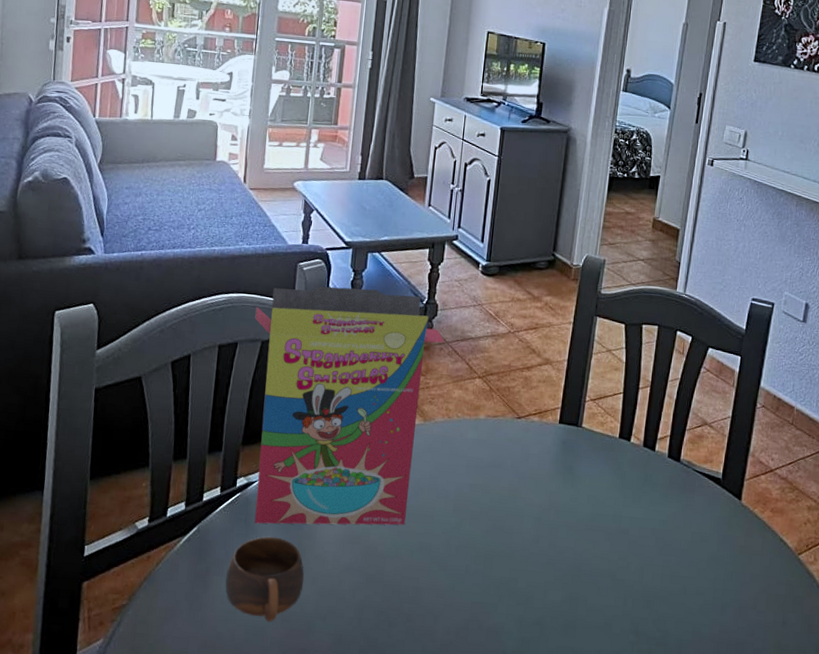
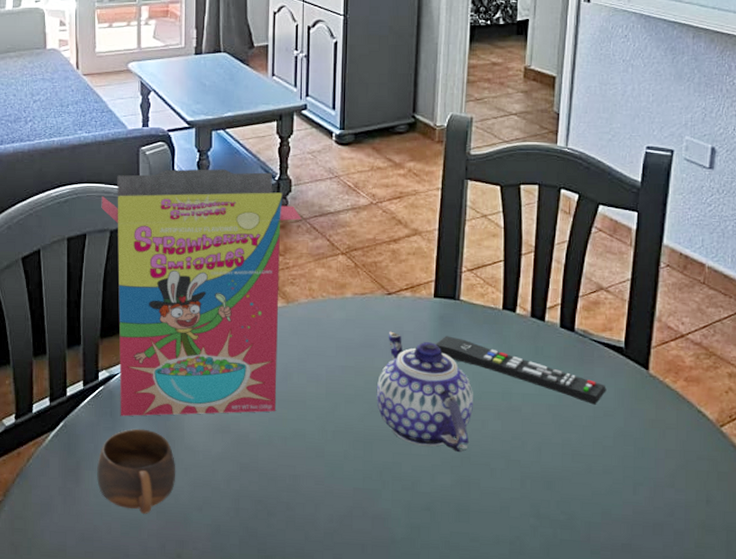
teapot: none [499,453,588,571] -> present [376,331,473,453]
remote control: none [557,460,704,531] -> present [435,336,606,405]

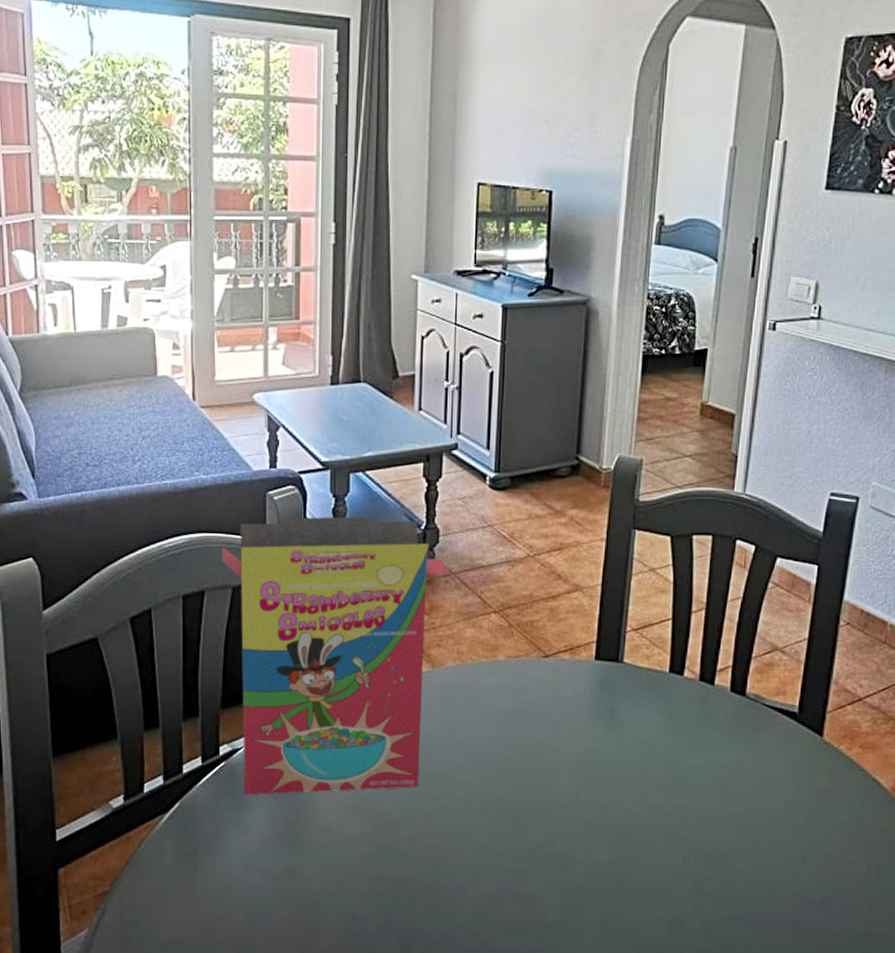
cup: present [97,428,176,514] -> none [218,808,307,902]
teapot: present [376,331,473,453] -> none [529,697,635,828]
remote control: present [435,336,606,405] -> none [595,702,778,775]

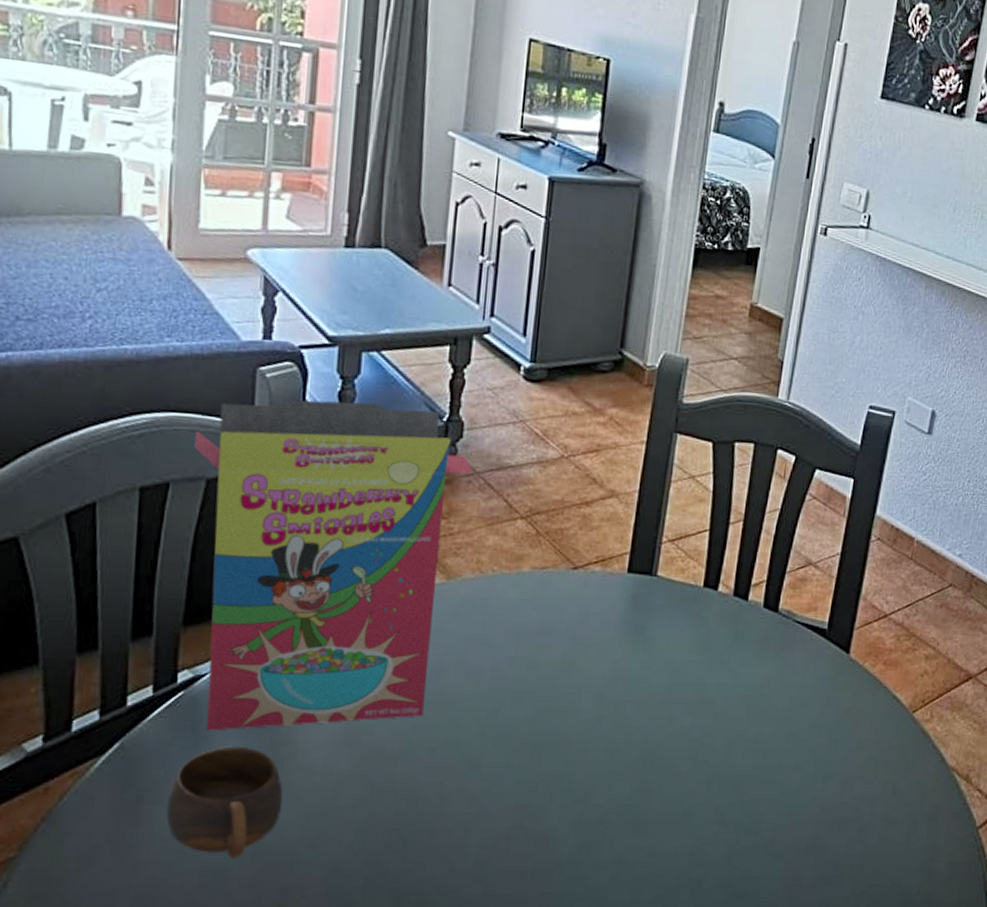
cup: none [218,808,307,902] -> present [167,746,283,858]

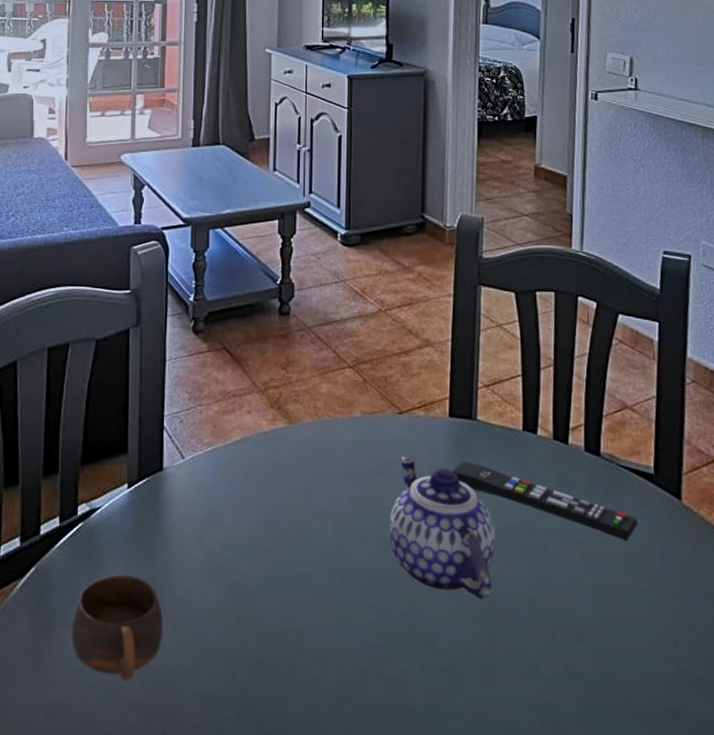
cereal box: present [194,400,473,731] -> none [87,271,305,560]
teapot: none [550,613,663,755] -> present [388,456,495,600]
remote control: none [625,618,806,694] -> present [452,461,638,541]

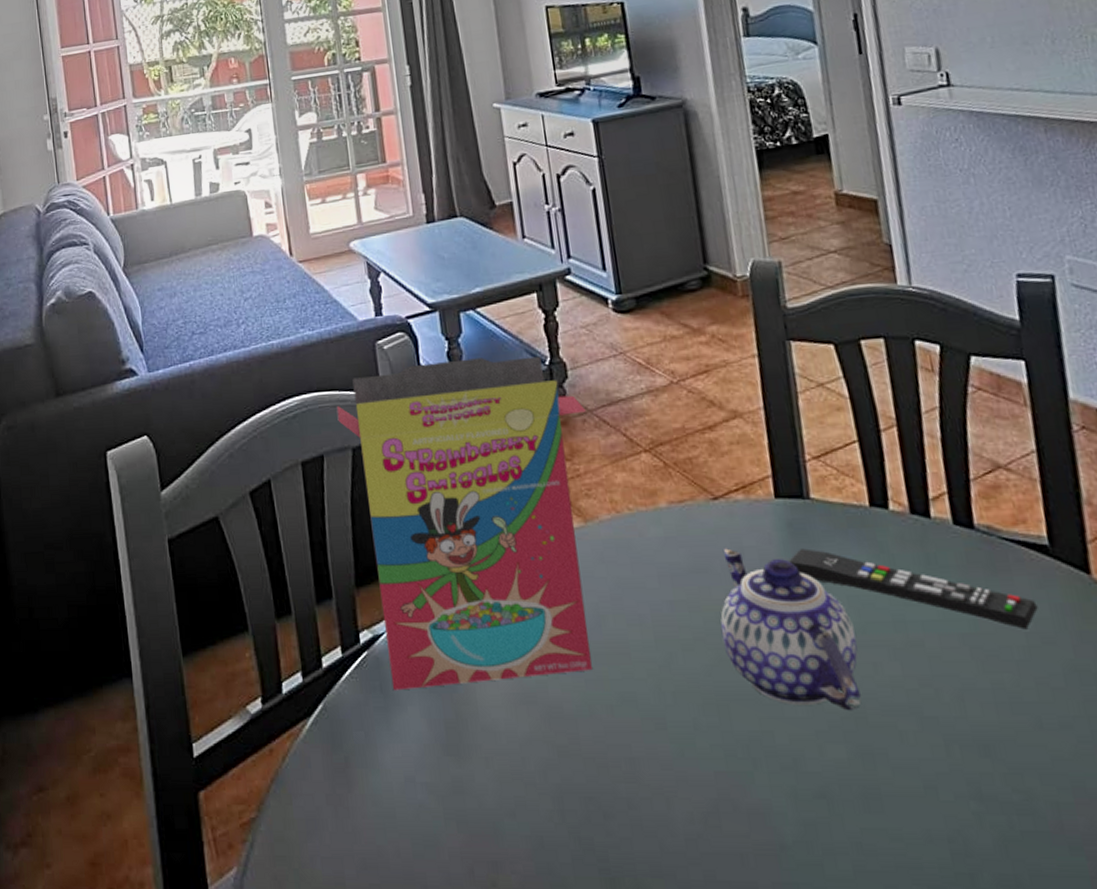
cup: present [72,574,164,681] -> none [371,706,475,825]
cereal box: none [87,271,305,560] -> present [336,356,592,691]

